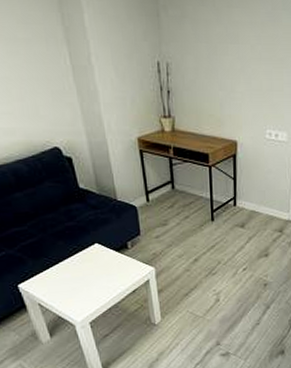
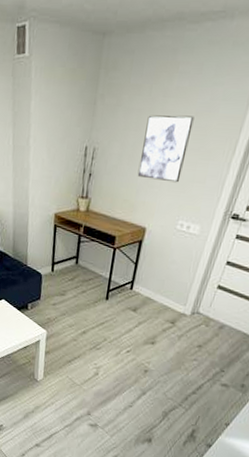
wall art: none [216,25,261,93] -> present [137,115,195,183]

